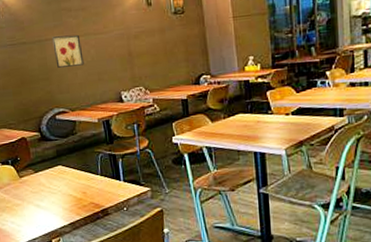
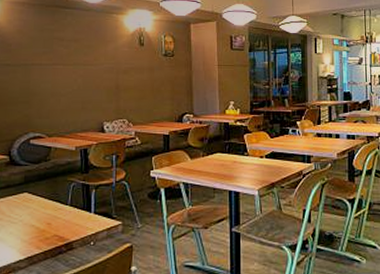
wall art: present [52,34,84,68] -> none [39,63,70,93]

